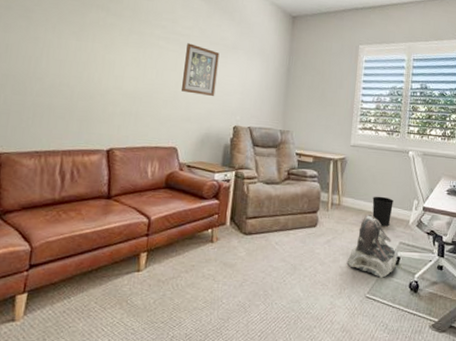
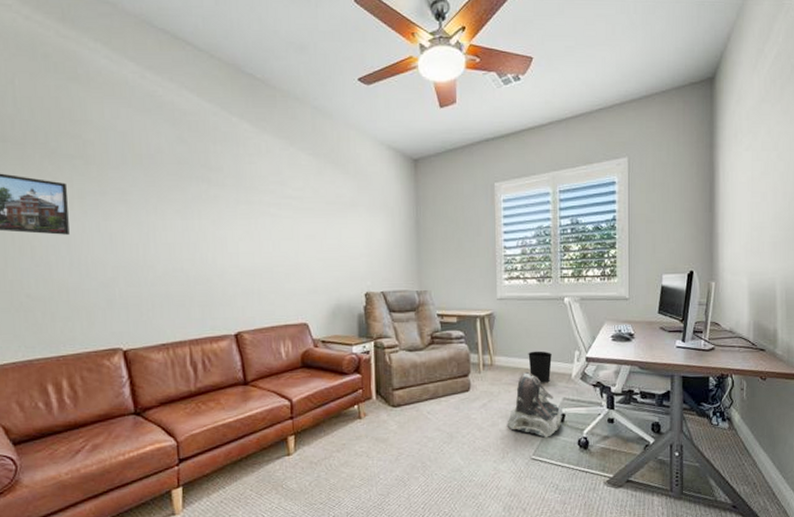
wall art: present [181,43,220,97] -> none [301,206,340,264]

